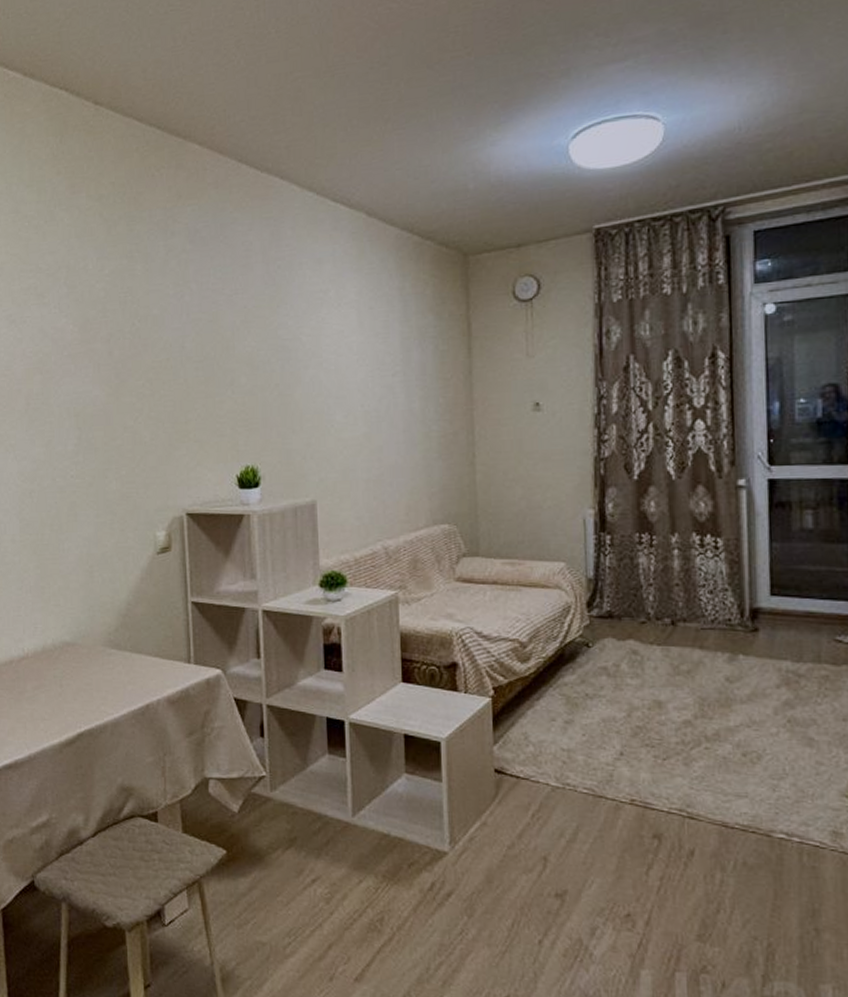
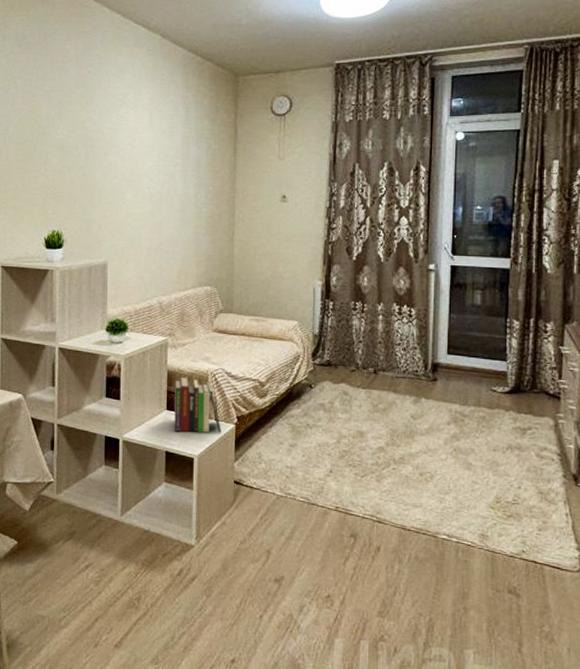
books: none [411,640,474,710] -> present [174,377,221,433]

